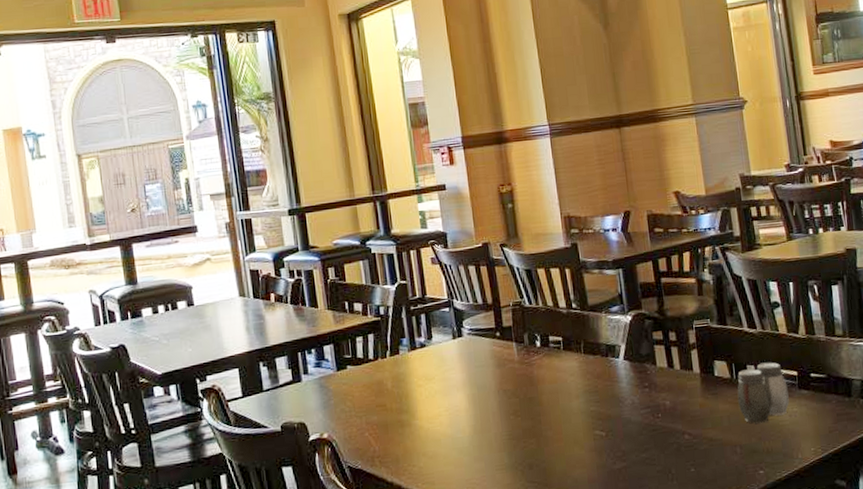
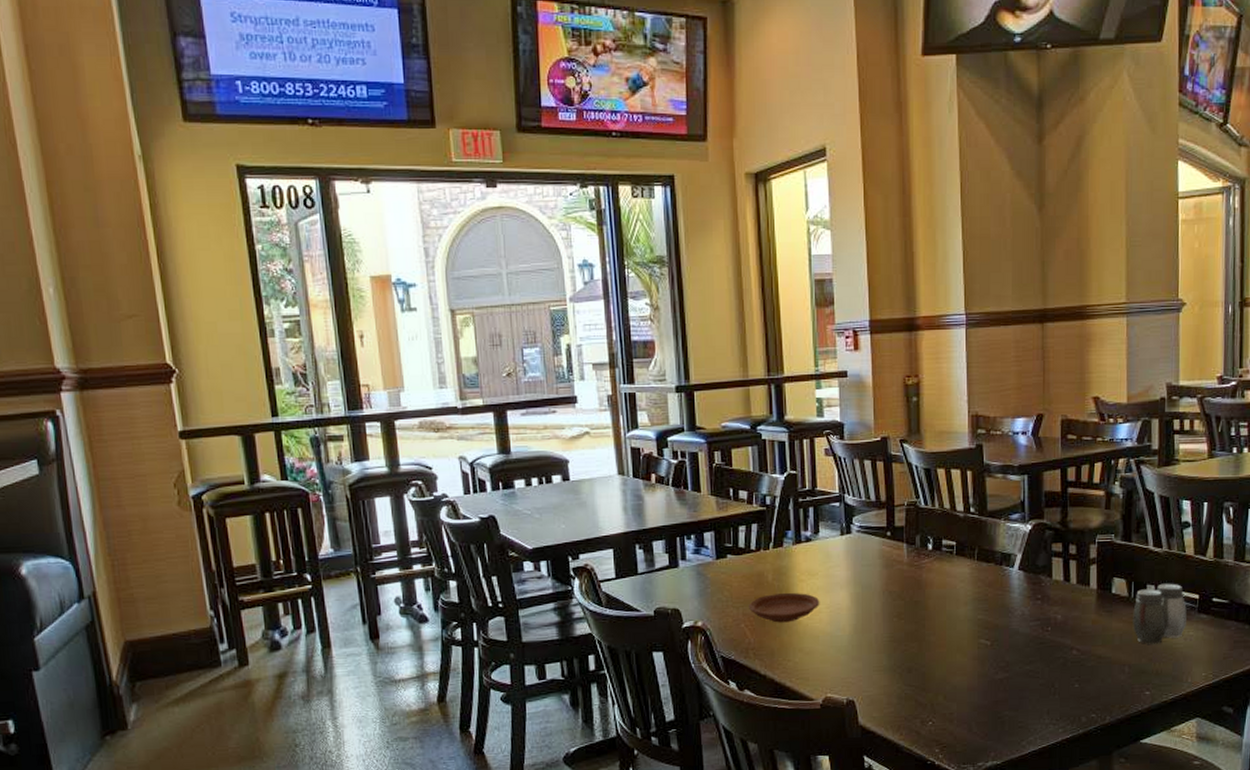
plate: none [371,397,439,429] -> present [749,592,820,623]

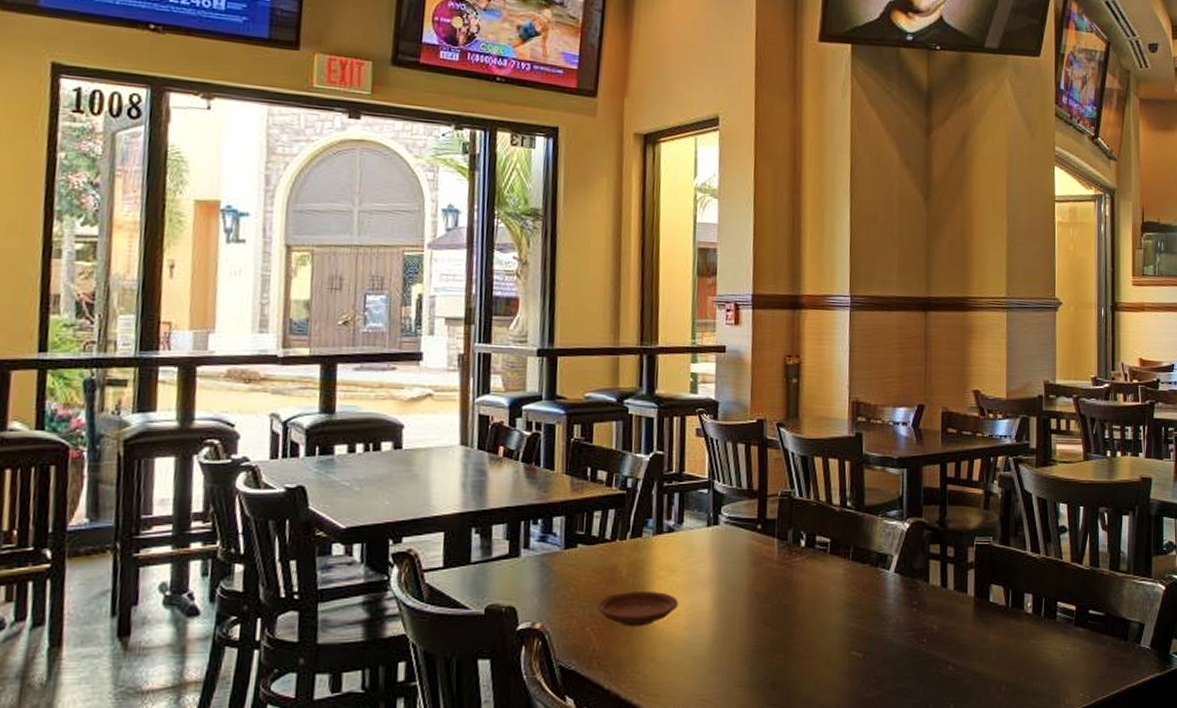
salt and pepper shaker: present [1133,583,1187,645] -> none [1010,592,1064,661]

